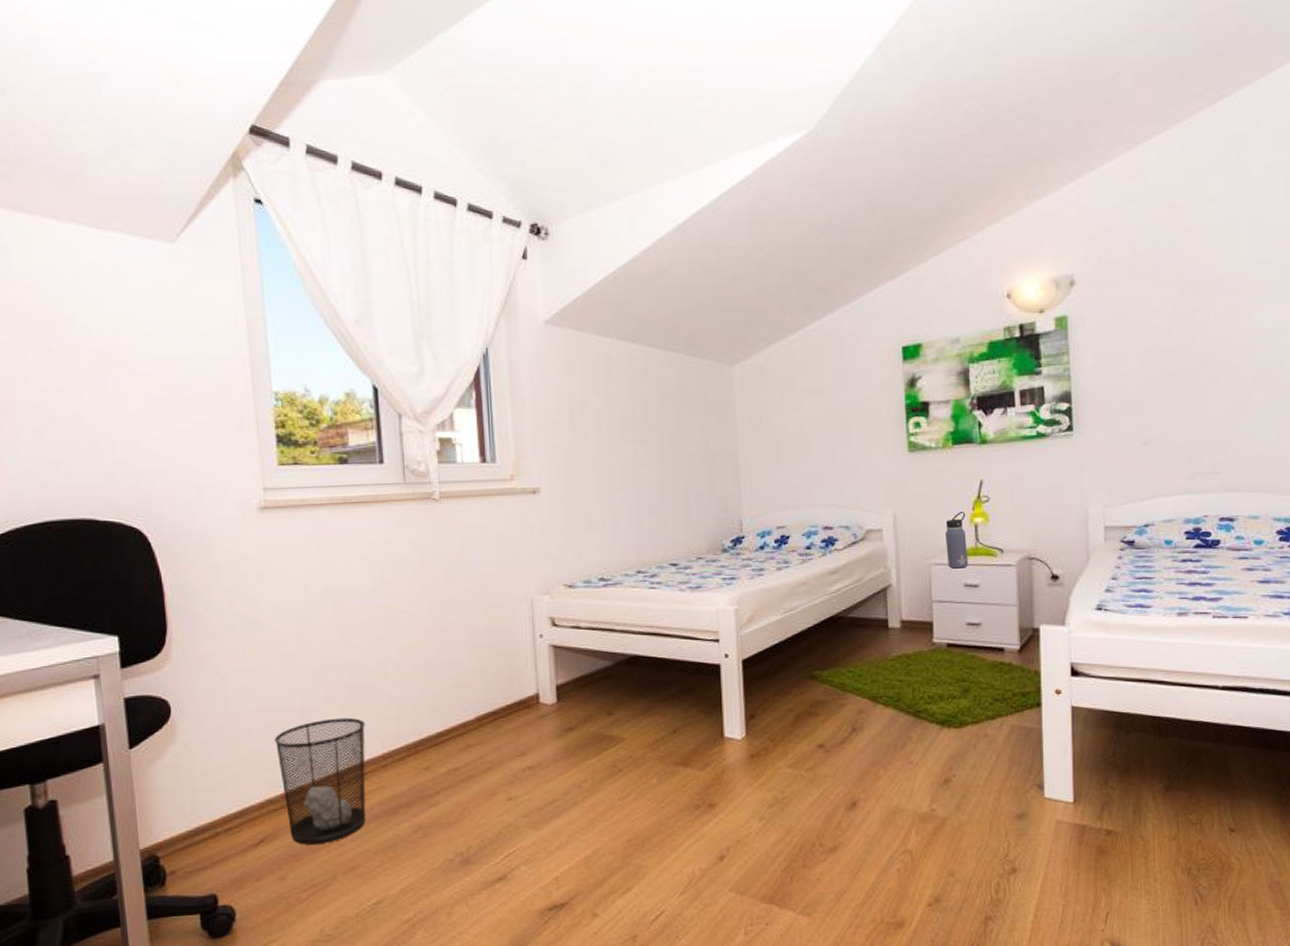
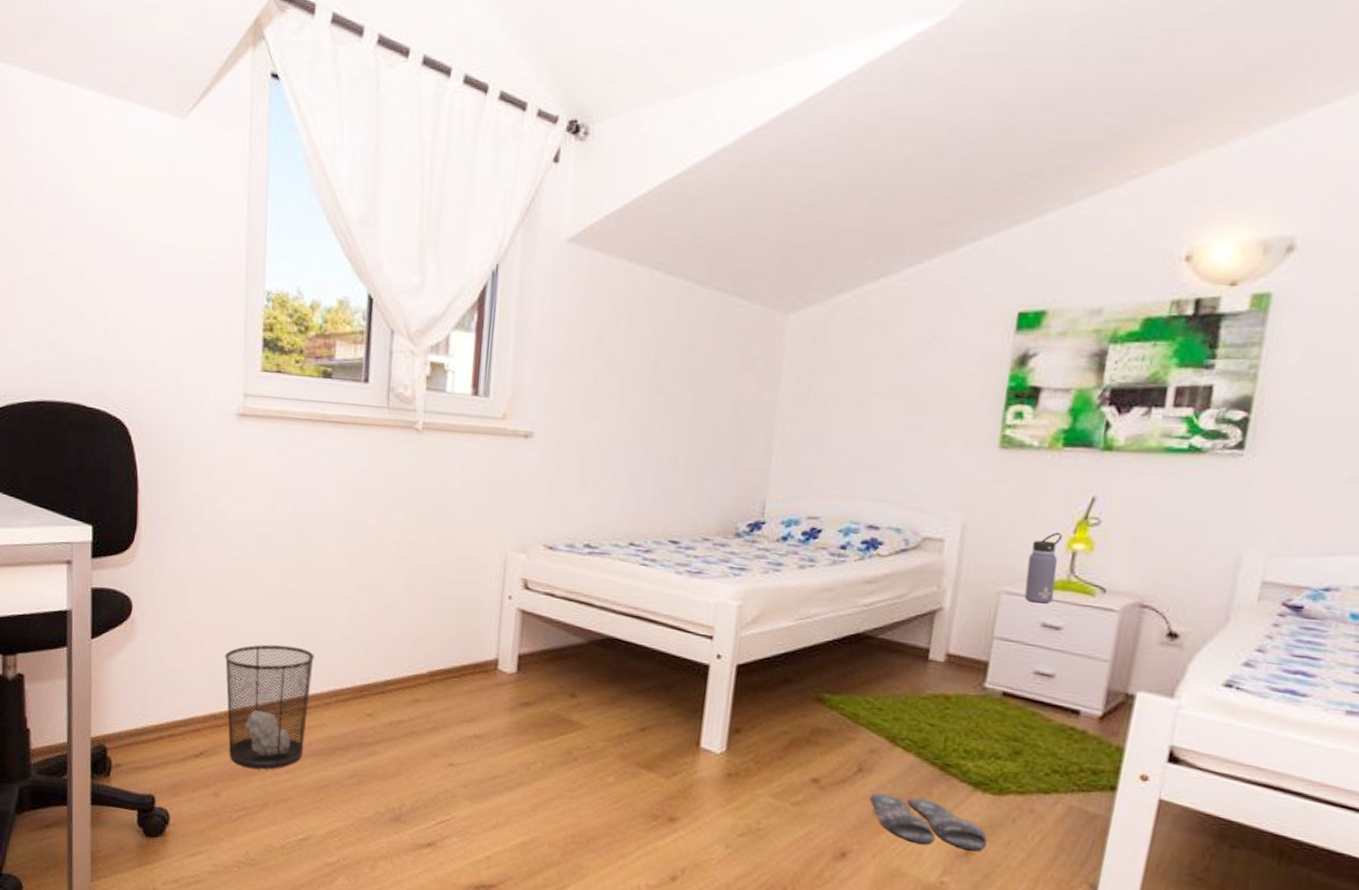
slippers: none [866,743,959,782] -> present [870,793,987,852]

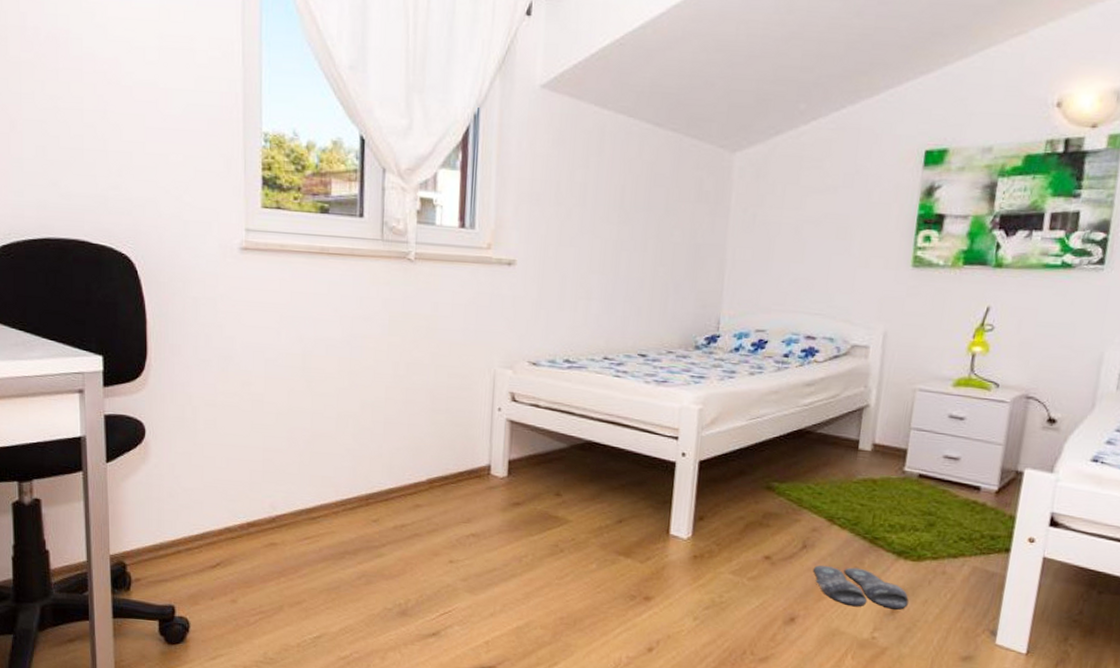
waste bin: present [224,644,314,769] -> none [236,460,322,576]
water bottle: present [1024,532,1063,604] -> none [934,337,965,398]

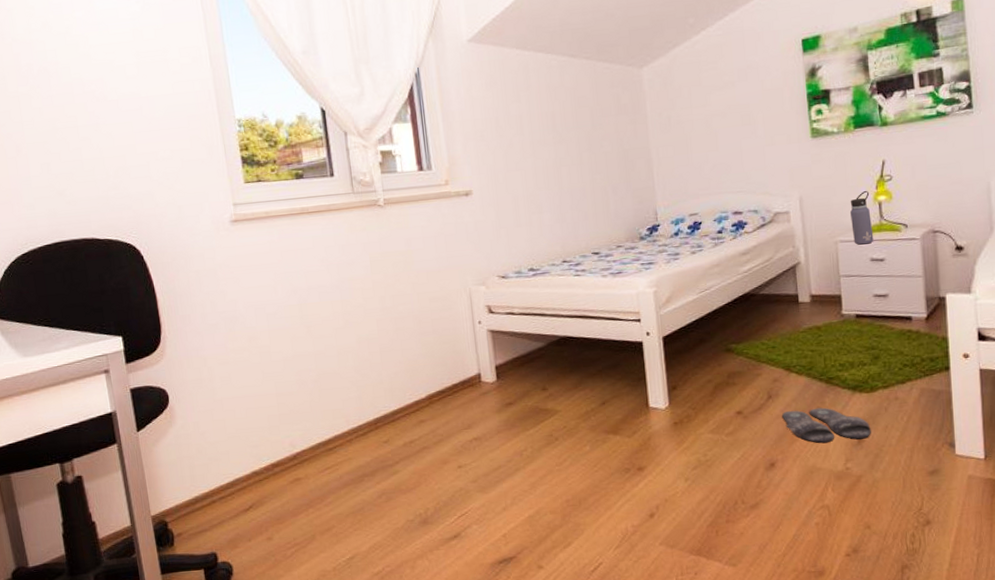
water bottle: none [934,337,965,398] -> present [849,190,874,245]

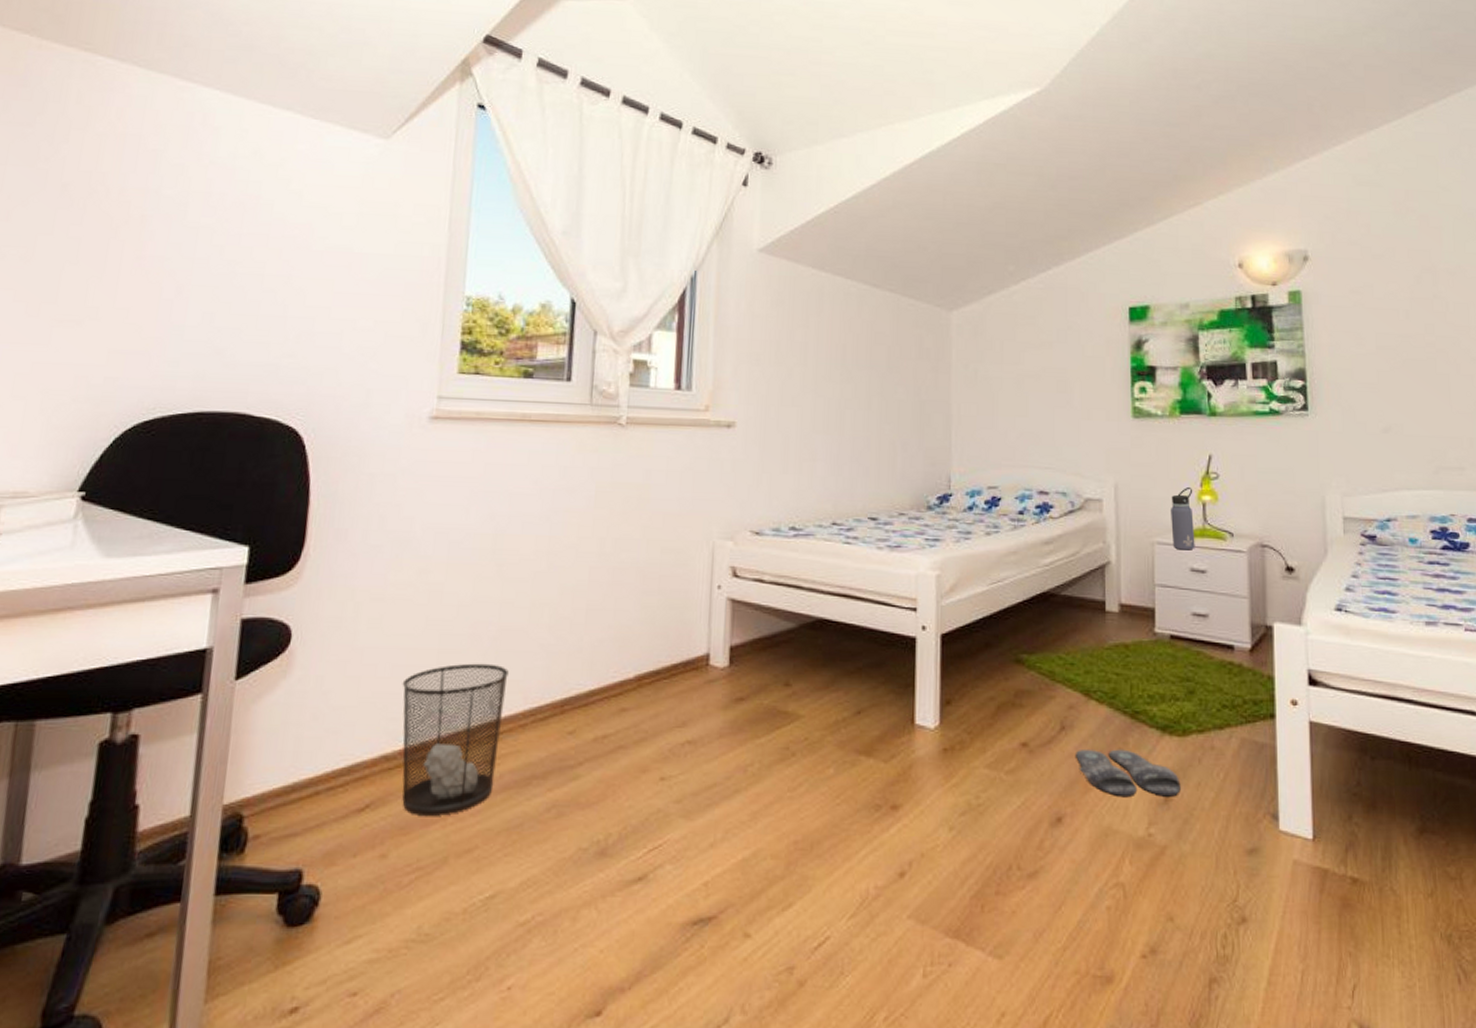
waste bin: none [255,399,337,510] -> present [402,663,509,816]

